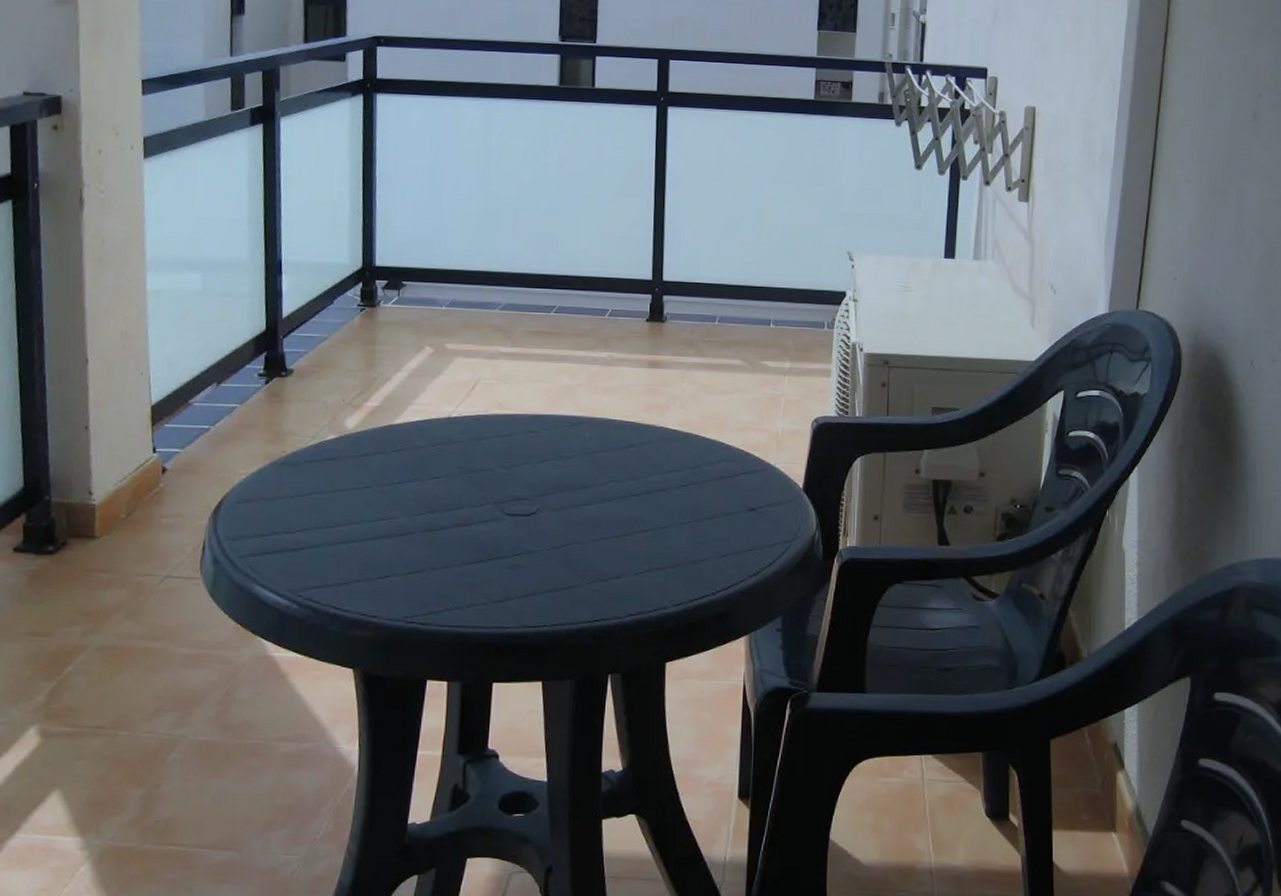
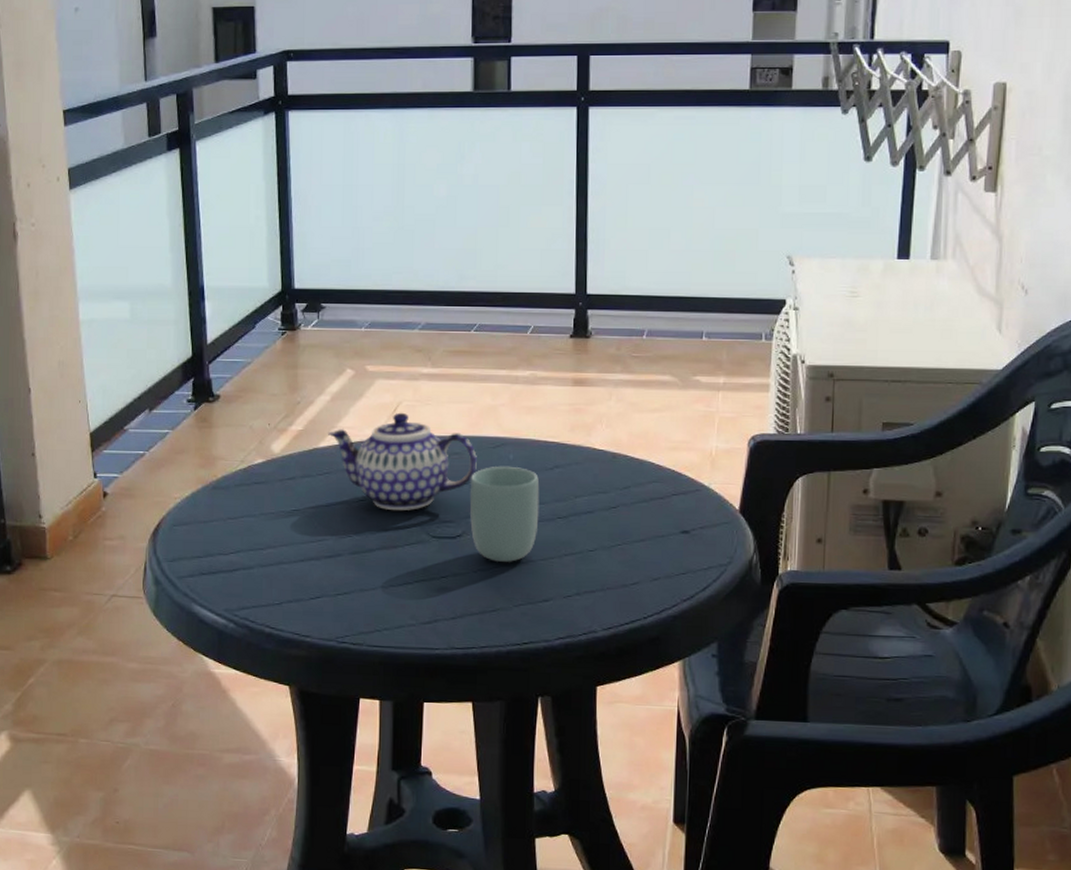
teapot: none [404,390,553,489] -> present [328,412,477,511]
cup: none [545,444,614,539] -> present [469,466,540,562]

